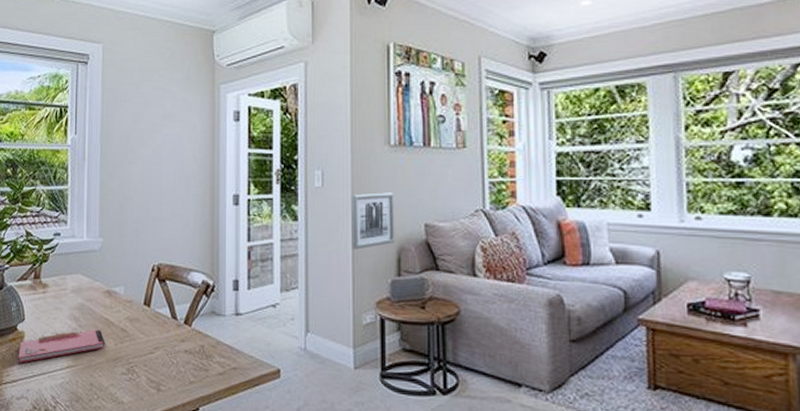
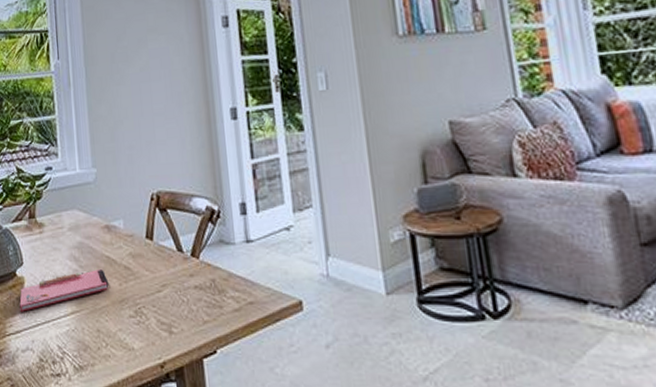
wall art: present [351,192,395,250] -> none [361,89,417,158]

